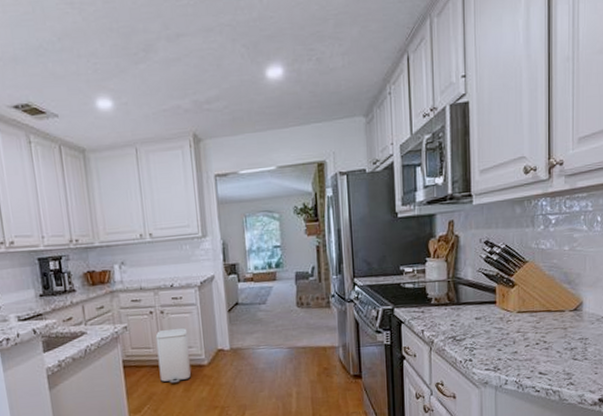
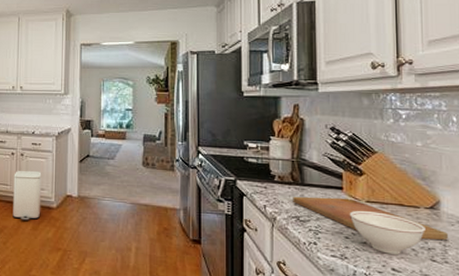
cutting board: none [449,311,588,342] -> present [293,196,448,240]
bowl: none [501,321,569,360] -> present [349,210,425,256]

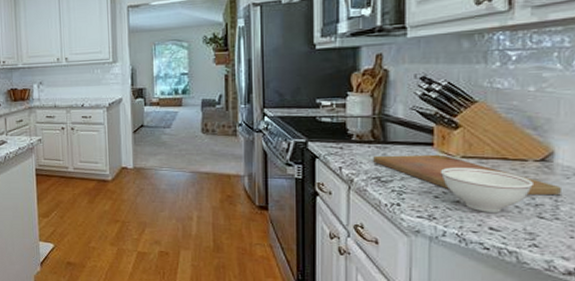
pedal bin: present [13,170,42,220] -> none [65,144,96,194]

